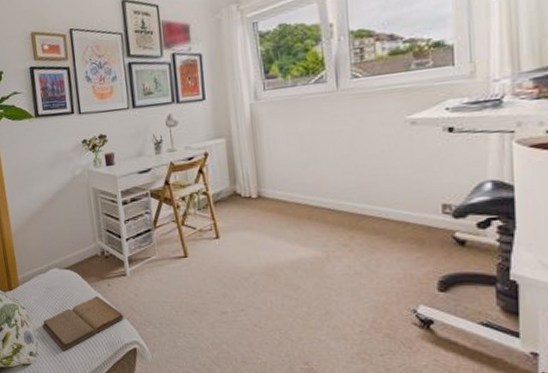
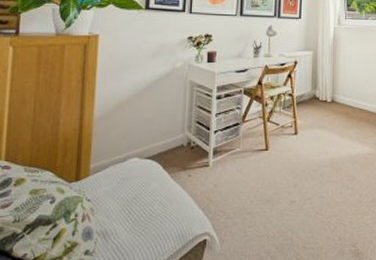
book: present [42,296,125,351] -> none [107,187,200,247]

